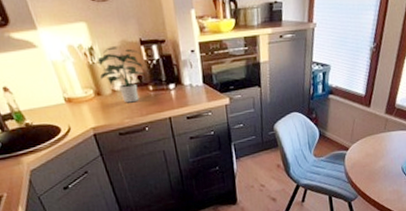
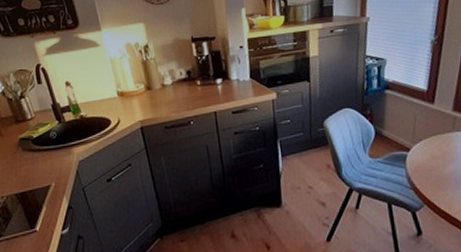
potted plant: present [98,46,144,103] -> none [152,44,193,97]

